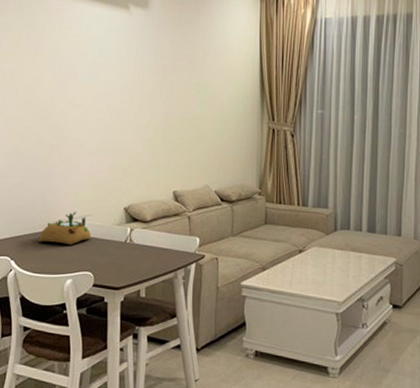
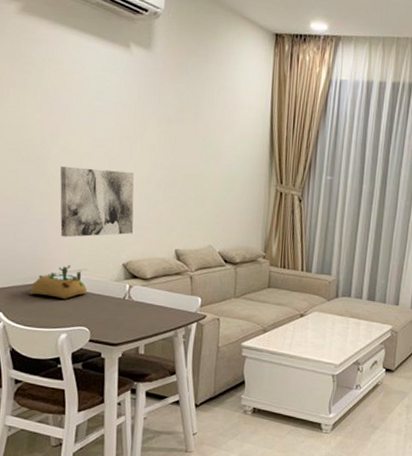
wall art: none [67,119,134,185] -> present [60,167,134,238]

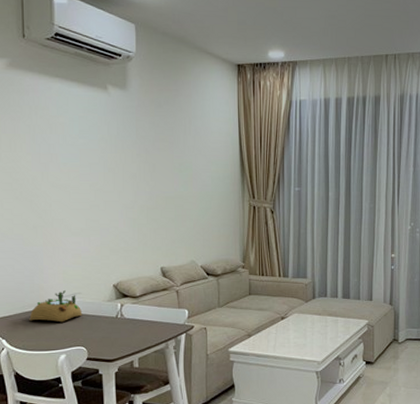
wall art: present [60,167,134,238] -> none [51,200,122,265]

